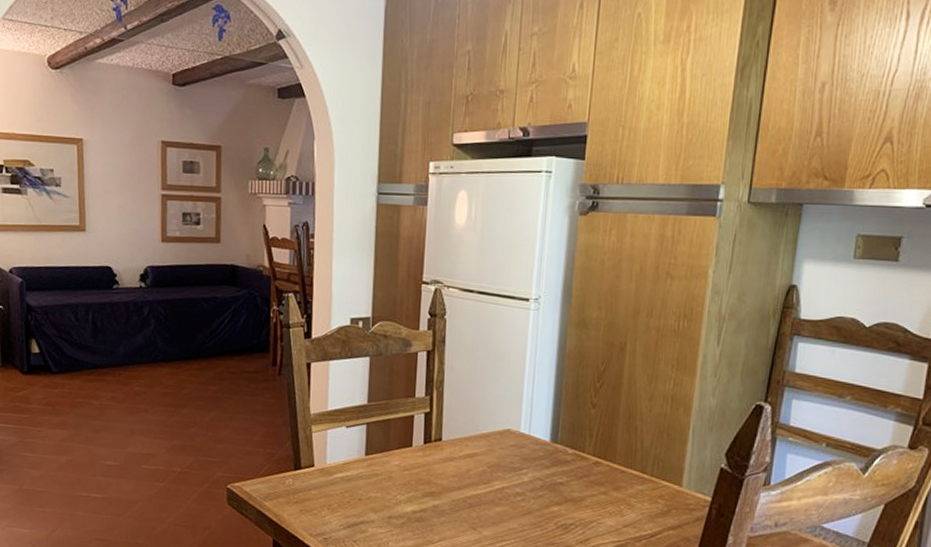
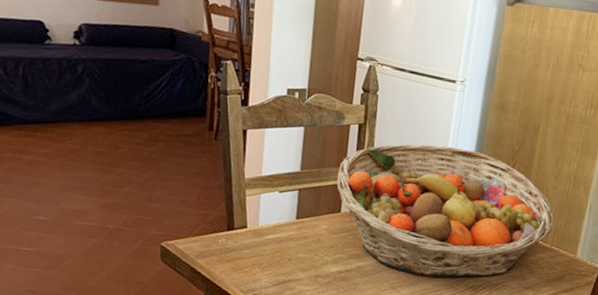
fruit basket: none [406,369,652,516] -> present [336,144,554,278]

